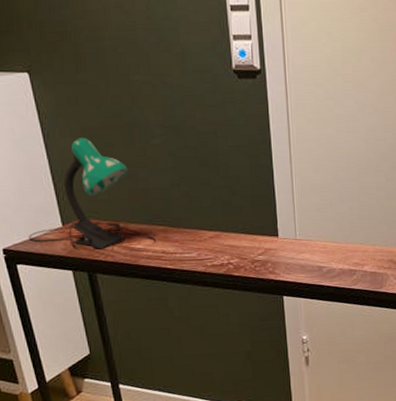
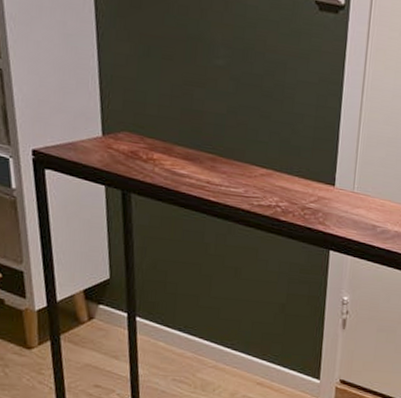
desk lamp: present [28,138,157,250] -> none [63,44,203,173]

